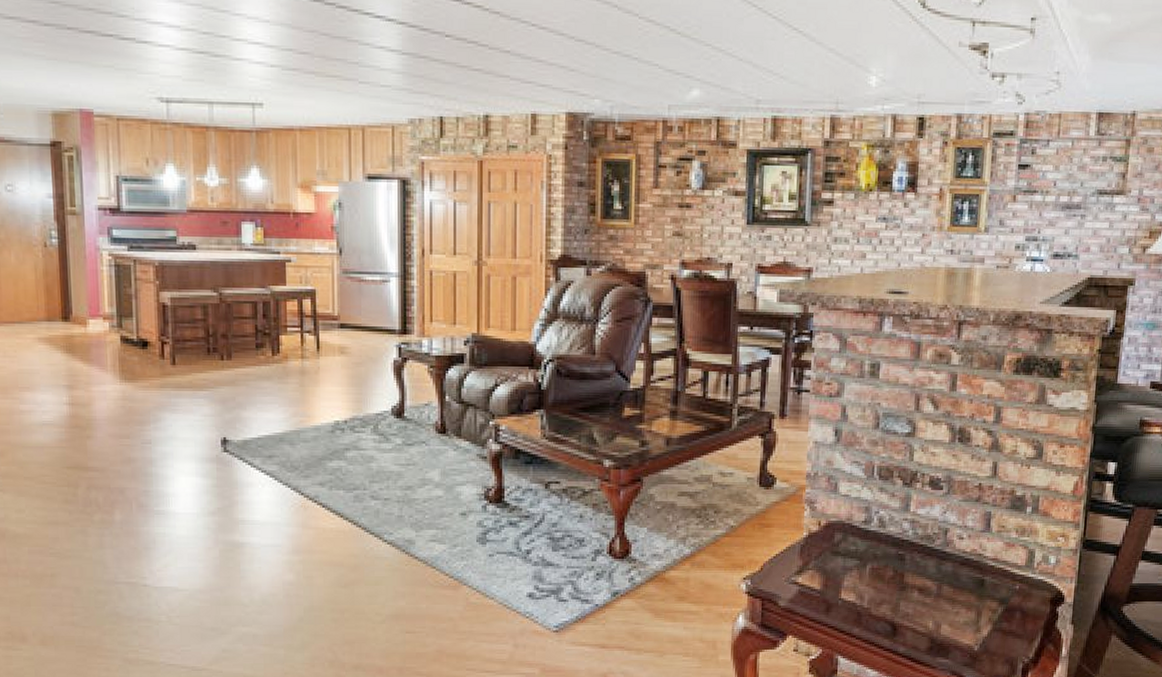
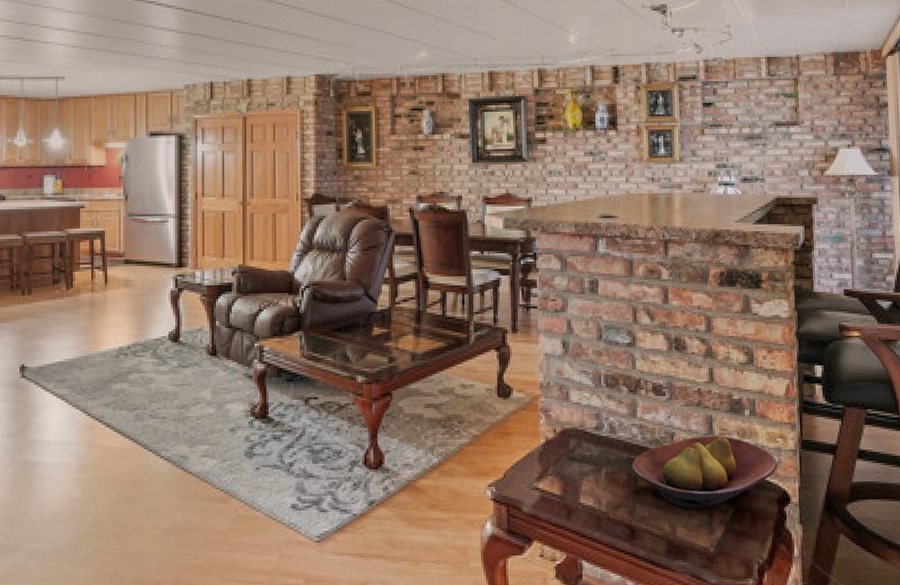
fruit bowl: none [899,533,1056,606] -> present [631,435,778,508]

